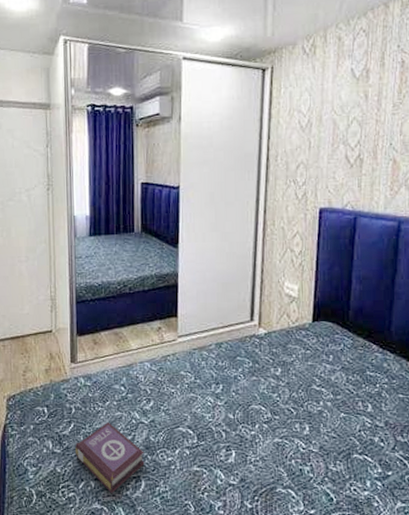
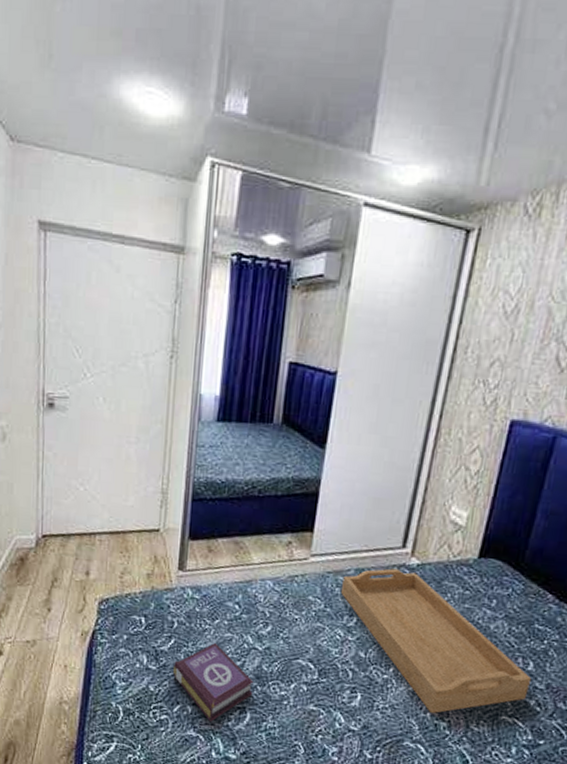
serving tray: none [206,340,373,461] -> present [340,568,532,714]

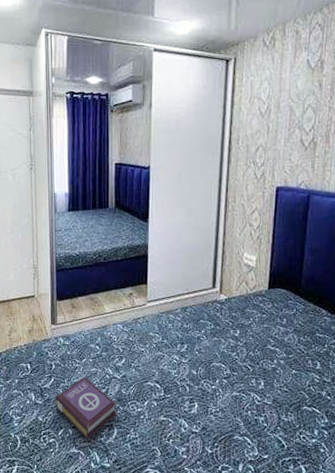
serving tray: present [340,568,532,714] -> none [172,304,321,412]

